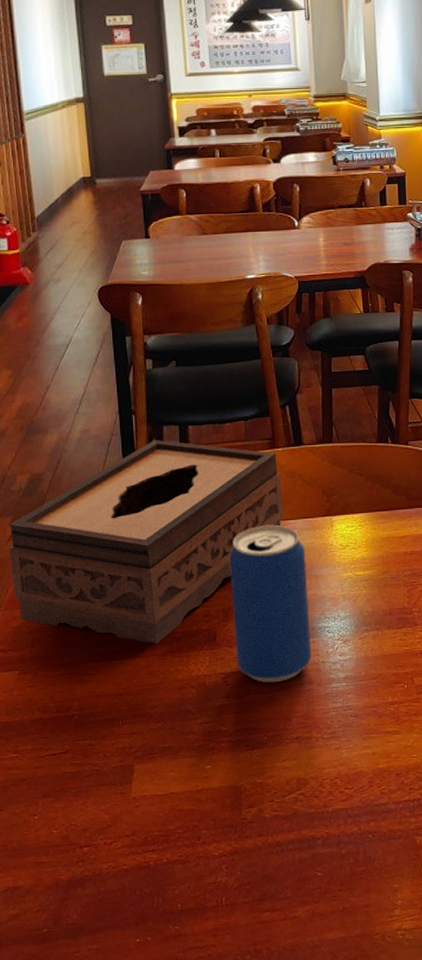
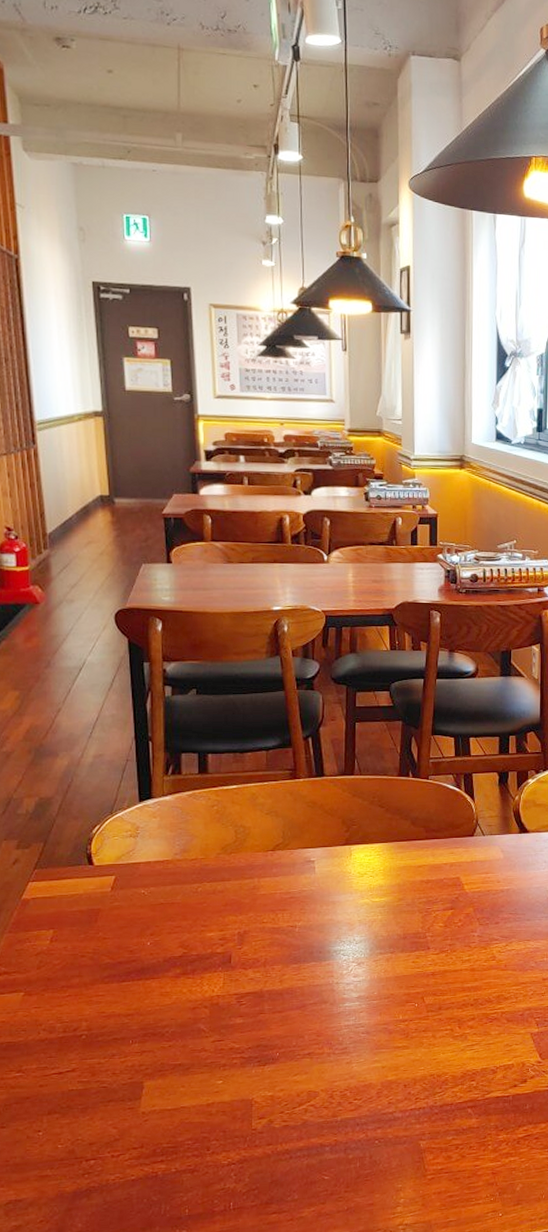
tissue box: present [8,440,283,644] -> none [14,767,302,966]
beverage can: present [229,525,312,683] -> none [246,853,326,1003]

